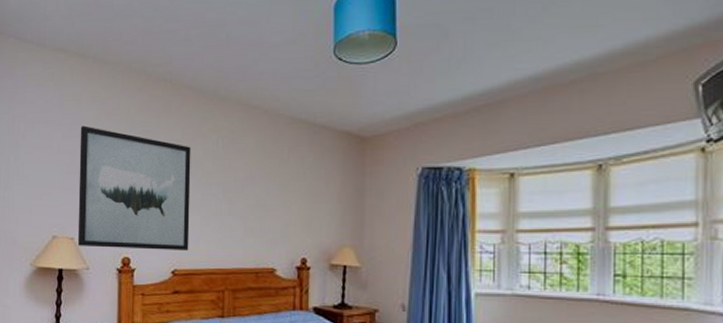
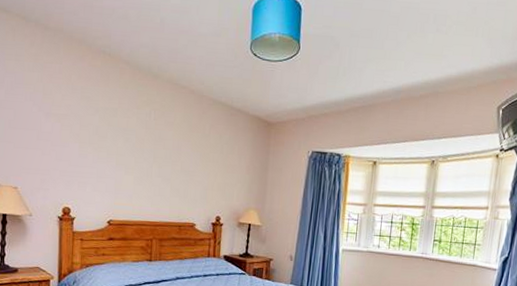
wall art: present [77,125,191,252] -> none [20,85,127,205]

